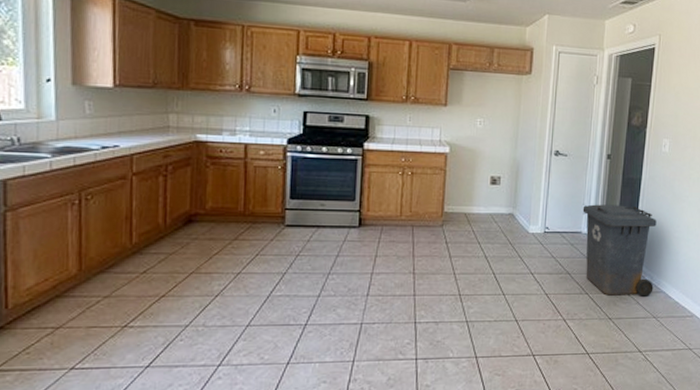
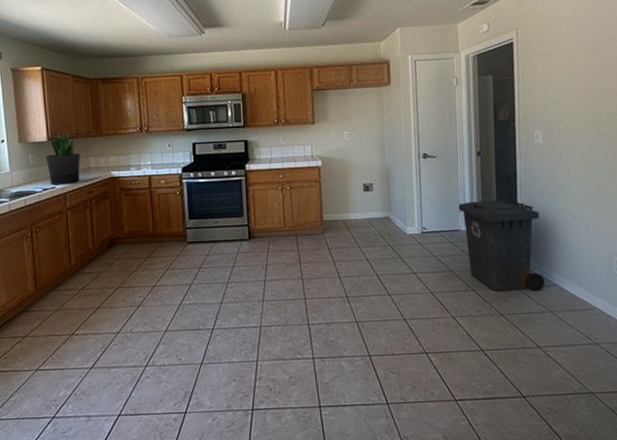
planter: none [108,76,157,145] -> present [45,131,80,186]

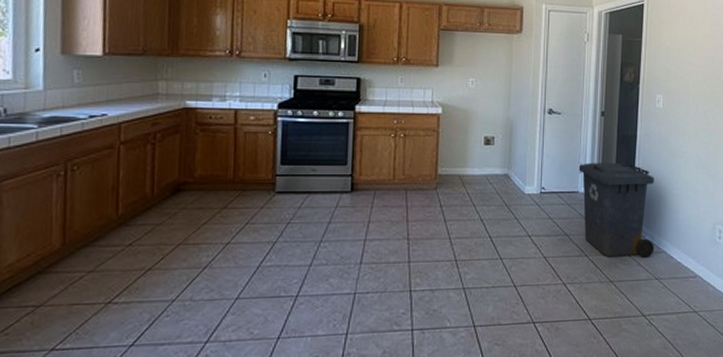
planter: present [45,131,80,186] -> none [97,44,146,113]

